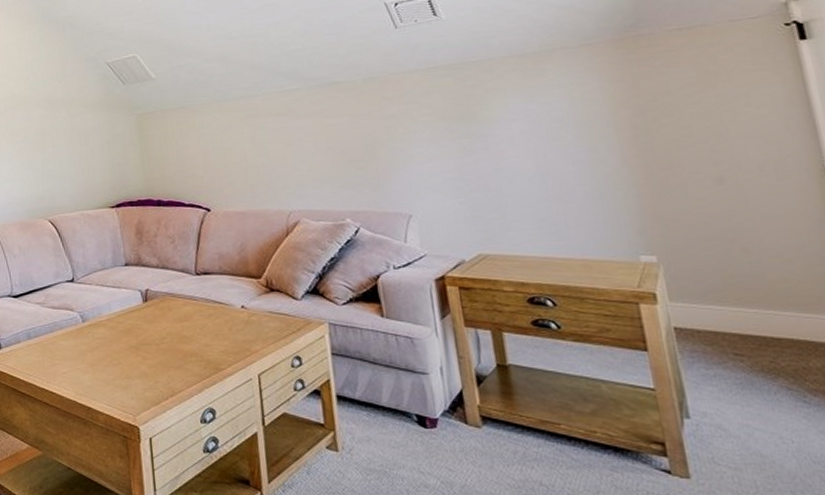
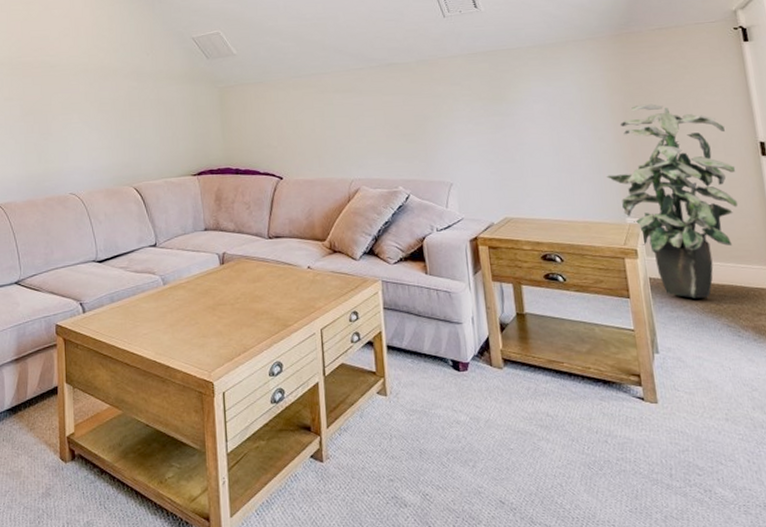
indoor plant: none [610,119,799,353] -> present [606,104,738,298]

